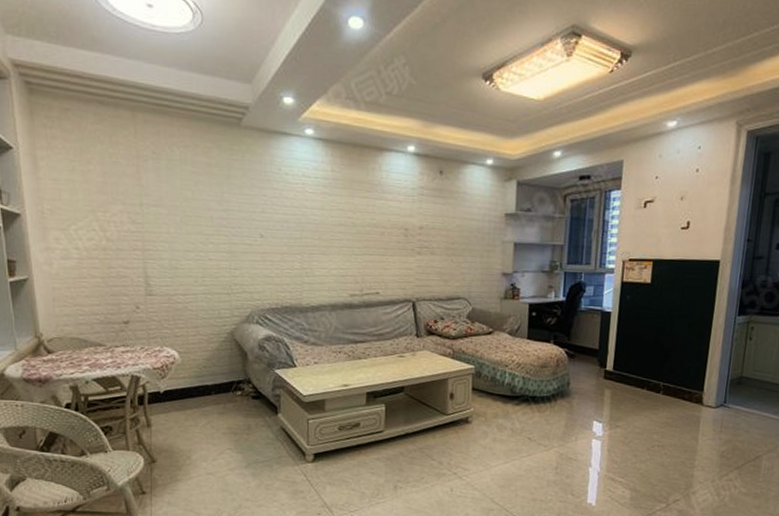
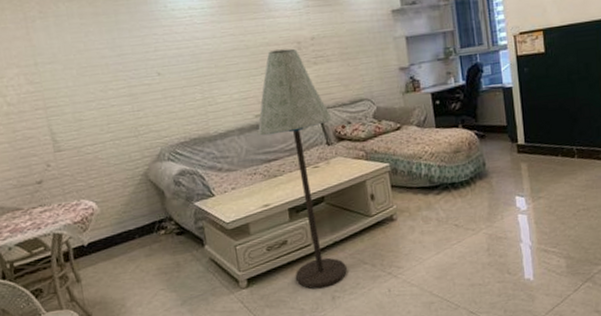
floor lamp: none [349,232,426,476] -> present [257,48,347,289]

